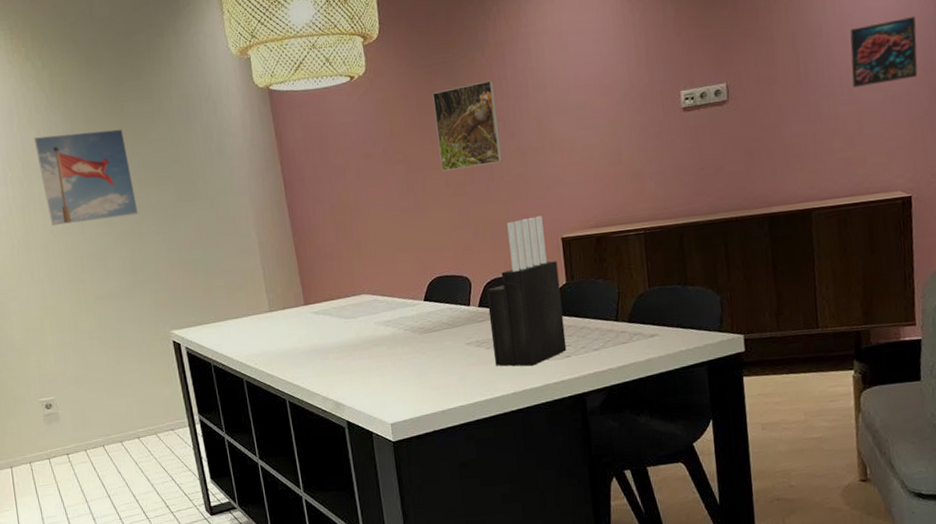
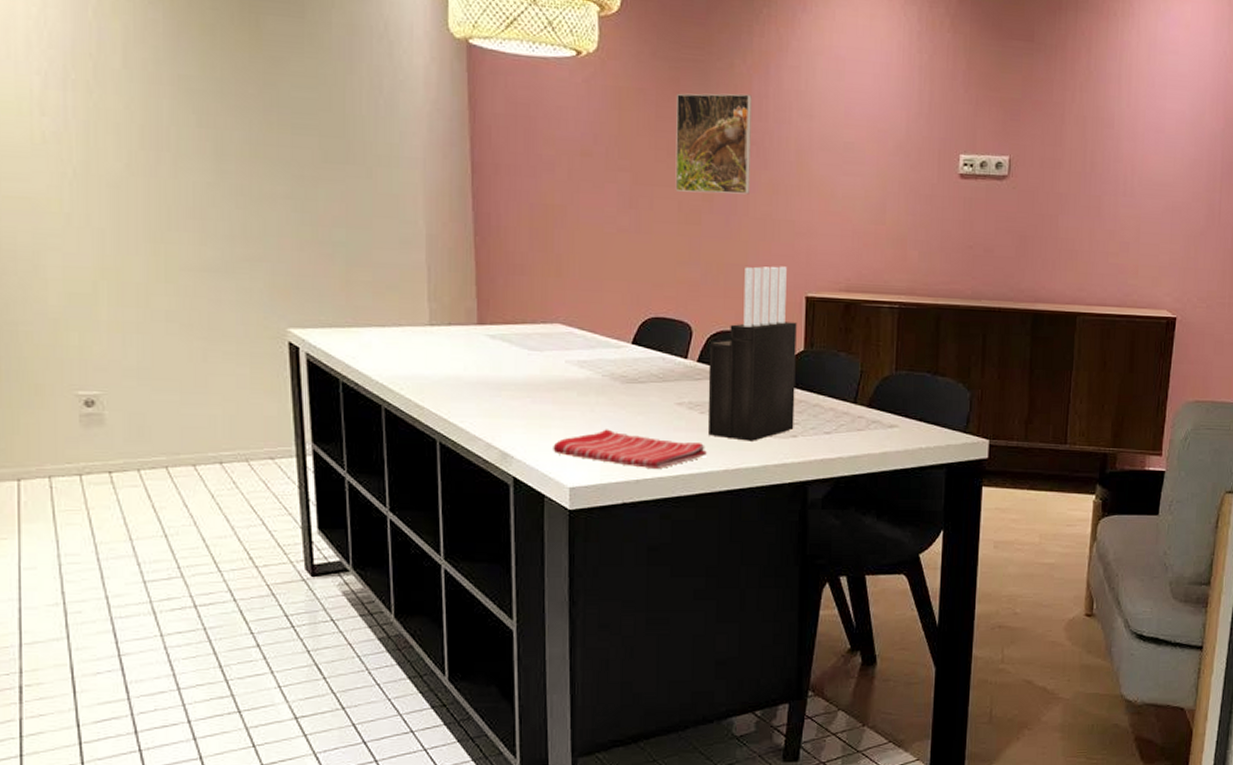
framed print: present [33,129,139,226] -> none [117,32,263,167]
dish towel: none [373,372,497,400] -> present [553,429,707,468]
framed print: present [850,17,918,88] -> none [1136,126,1205,193]

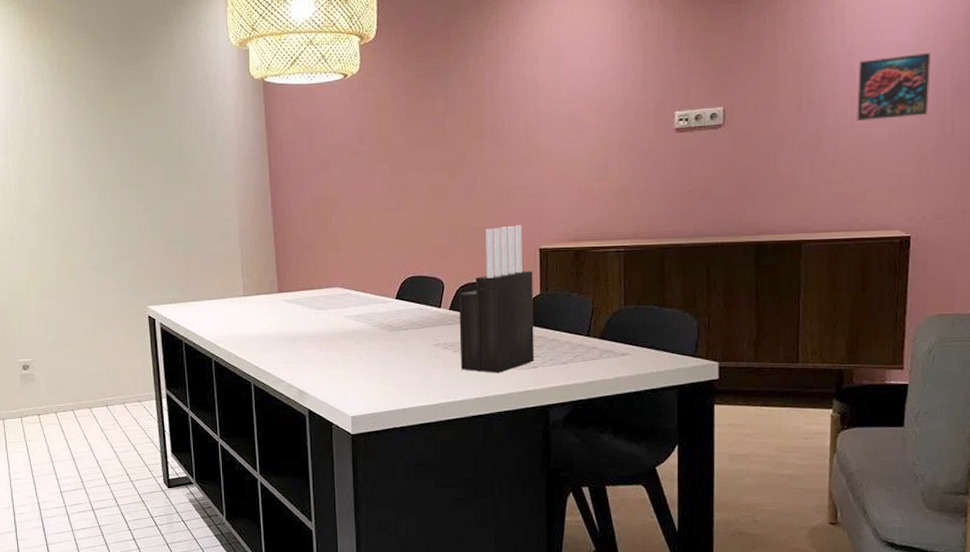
dish towel: present [553,429,707,468] -> none [337,368,460,399]
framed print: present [675,93,752,195] -> none [423,87,487,173]
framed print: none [1136,126,1205,193] -> present [857,53,930,121]

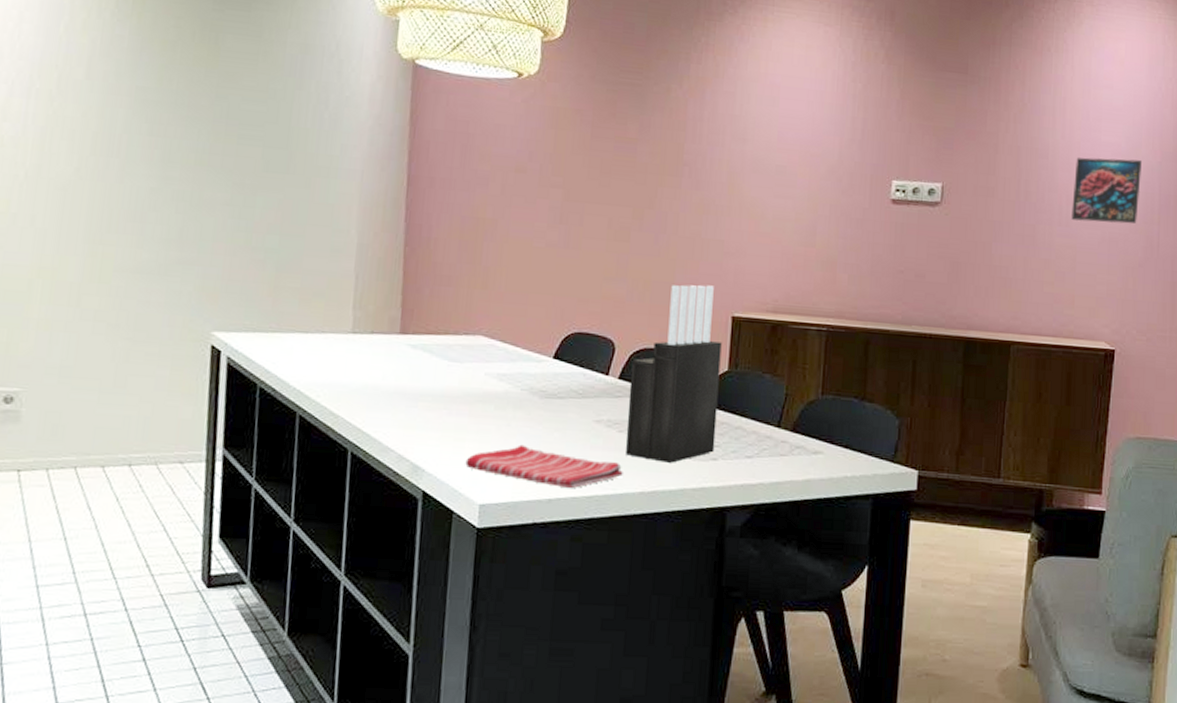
dish towel: none [337,368,460,399] -> present [465,444,623,488]

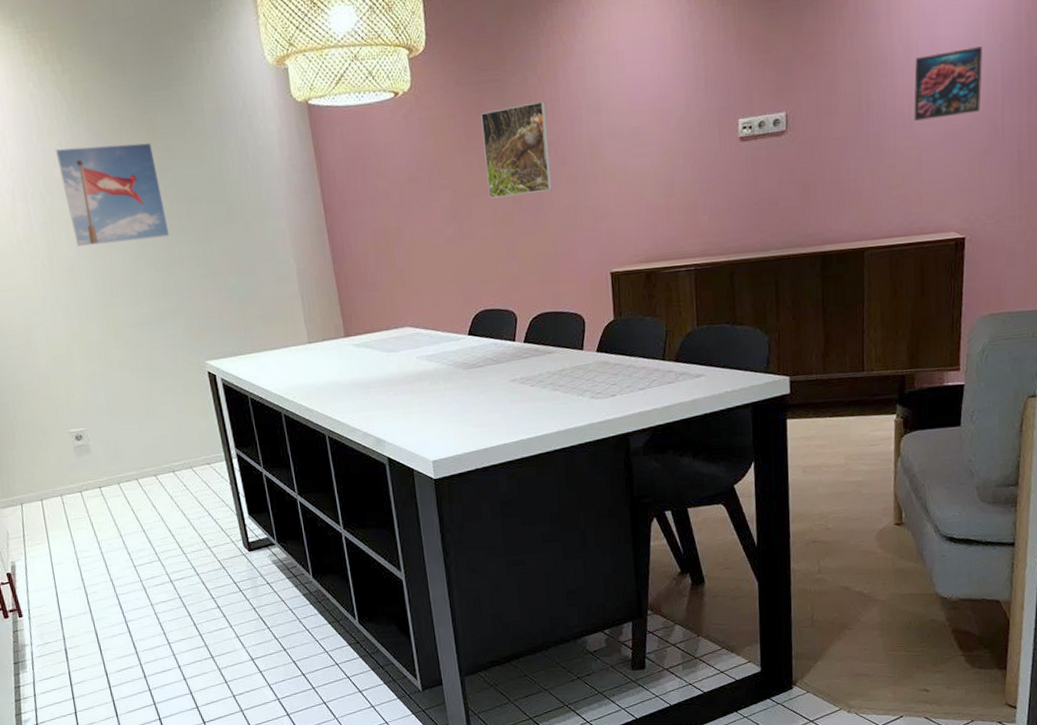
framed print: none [79,46,212,175] -> present [55,142,170,246]
dish towel: present [465,444,623,488] -> none [415,409,540,438]
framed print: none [606,115,687,214] -> present [481,101,552,199]
knife block: present [625,284,722,463] -> none [532,248,612,405]

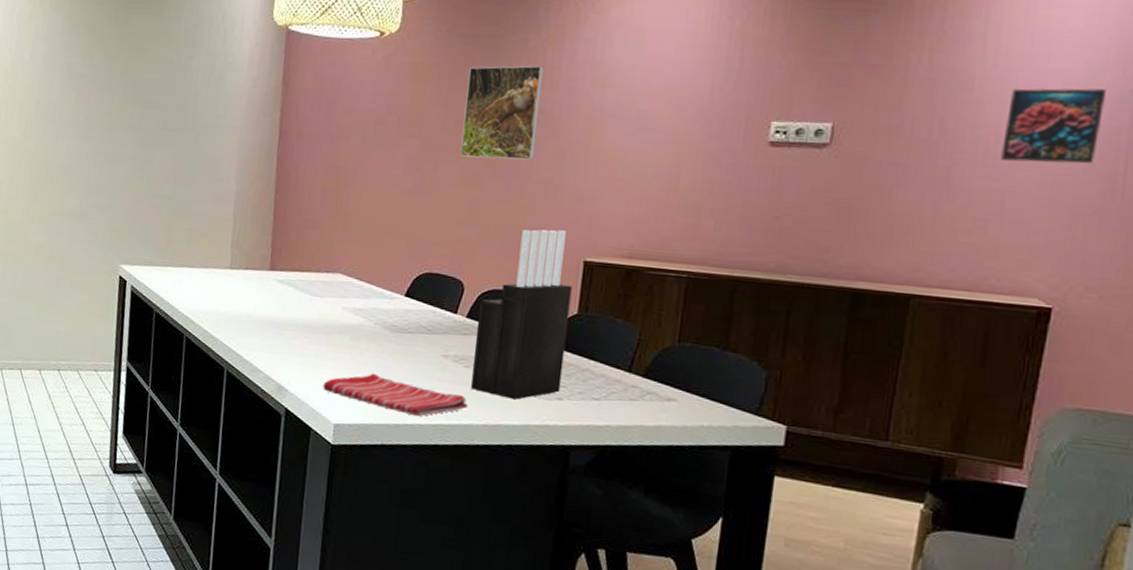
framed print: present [55,142,170,246] -> none [26,32,123,134]
dish towel: none [415,409,540,438] -> present [323,373,468,416]
knife block: none [532,248,612,405] -> present [470,229,572,400]

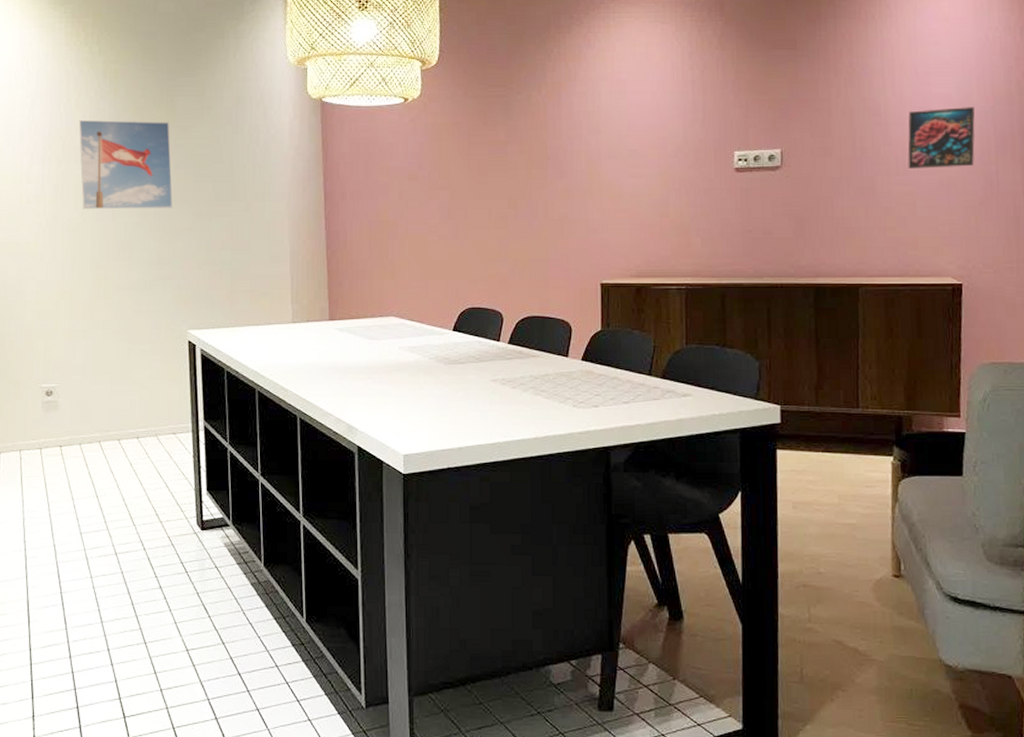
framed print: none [26,32,123,134] -> present [78,119,173,209]
dish towel: present [323,373,468,416] -> none [389,404,519,437]
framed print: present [460,65,544,160] -> none [485,118,548,202]
knife block: present [470,229,572,400] -> none [518,258,595,411]

